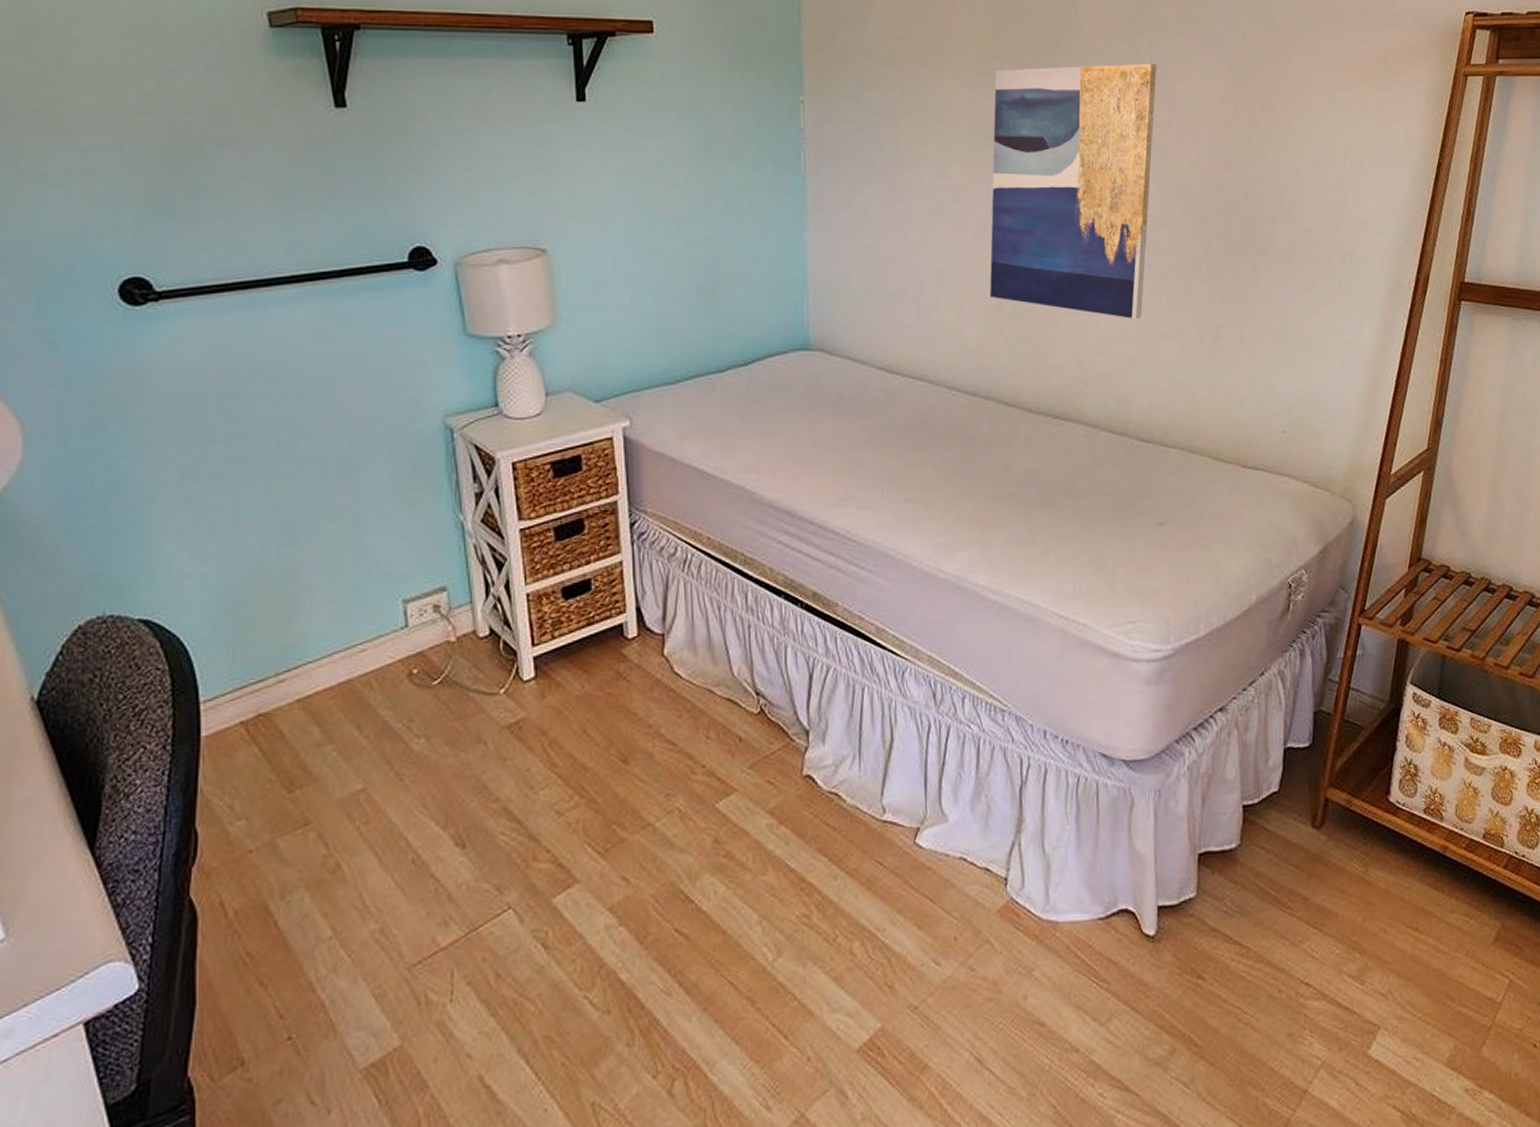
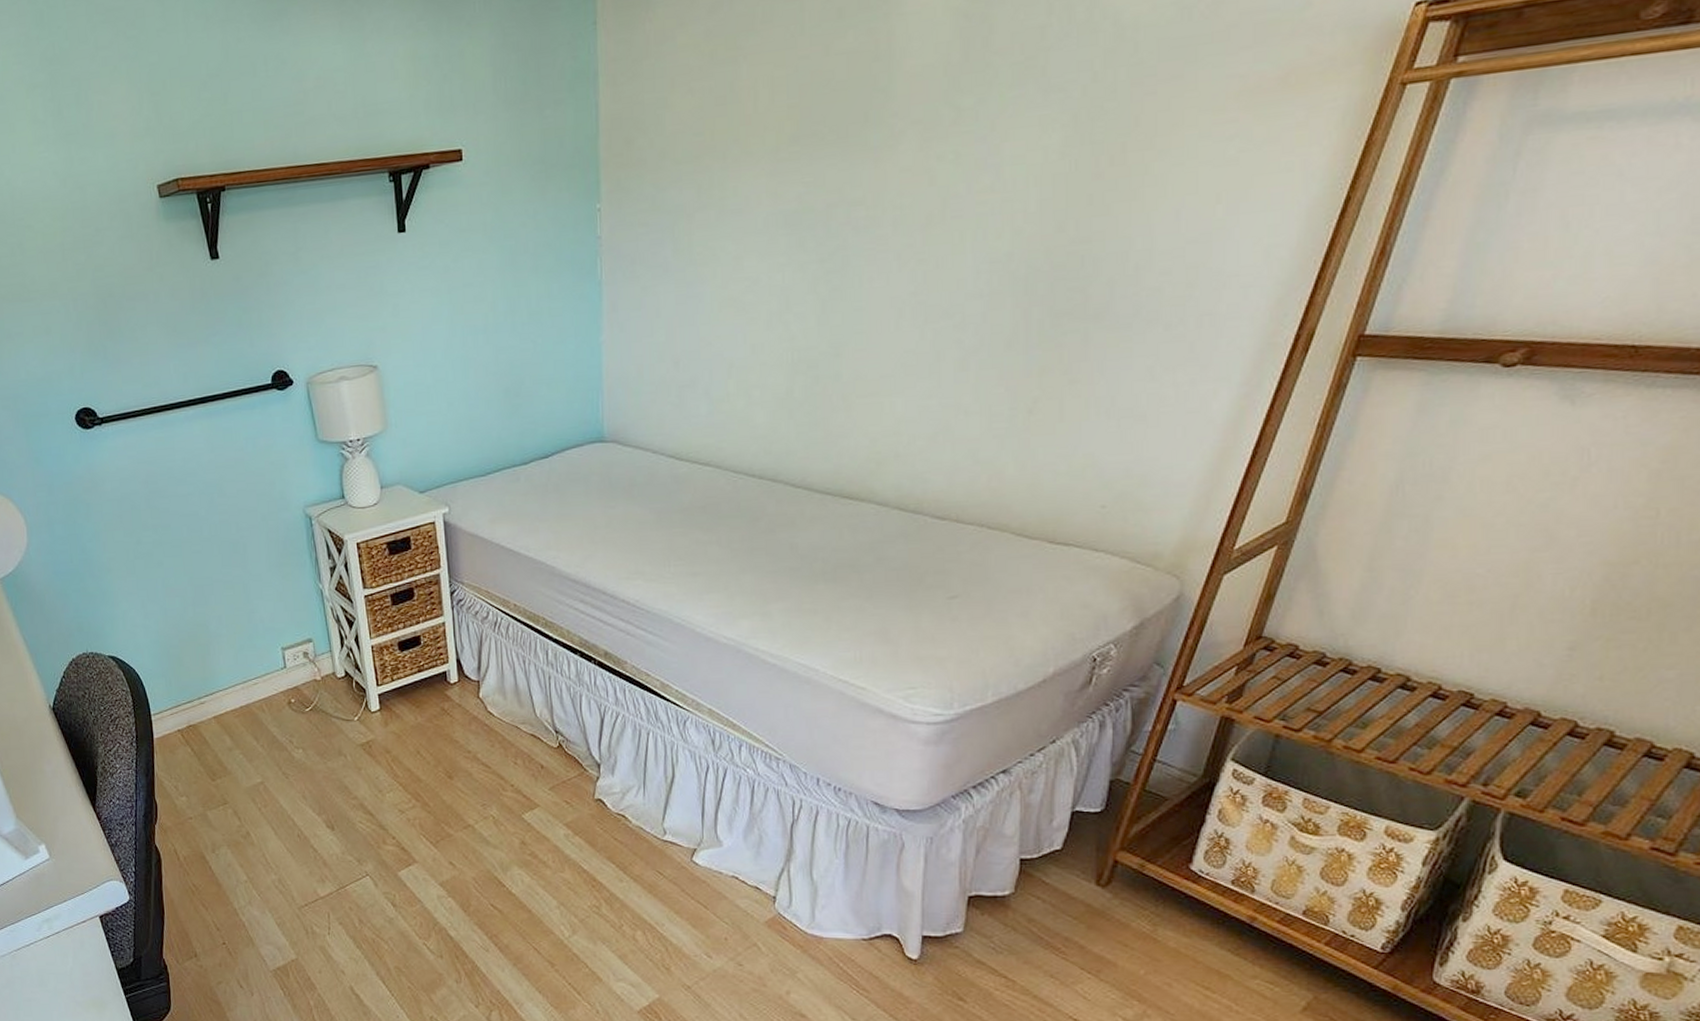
wall art: present [989,63,1158,320] -> none [780,123,984,399]

